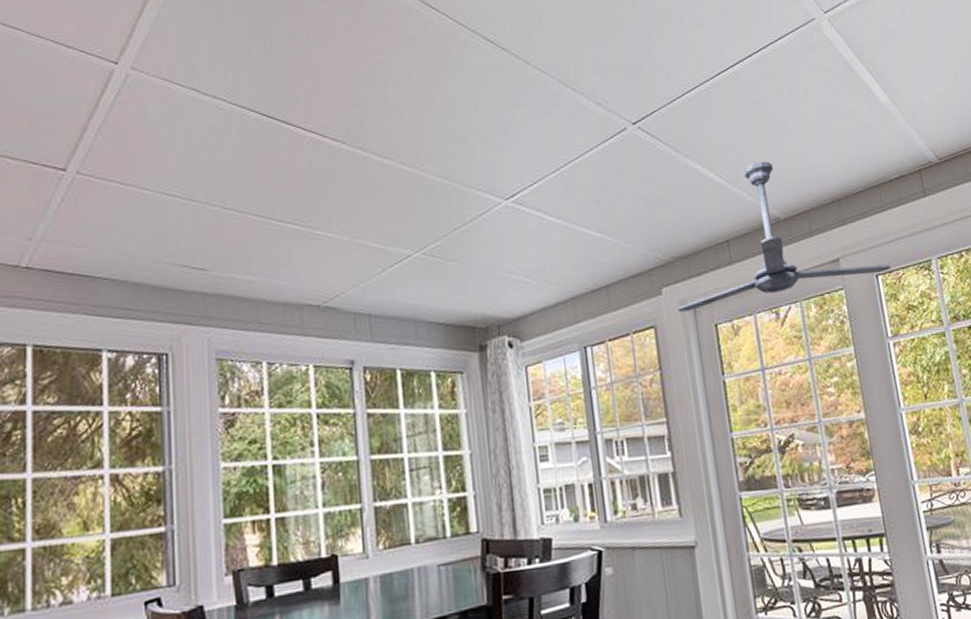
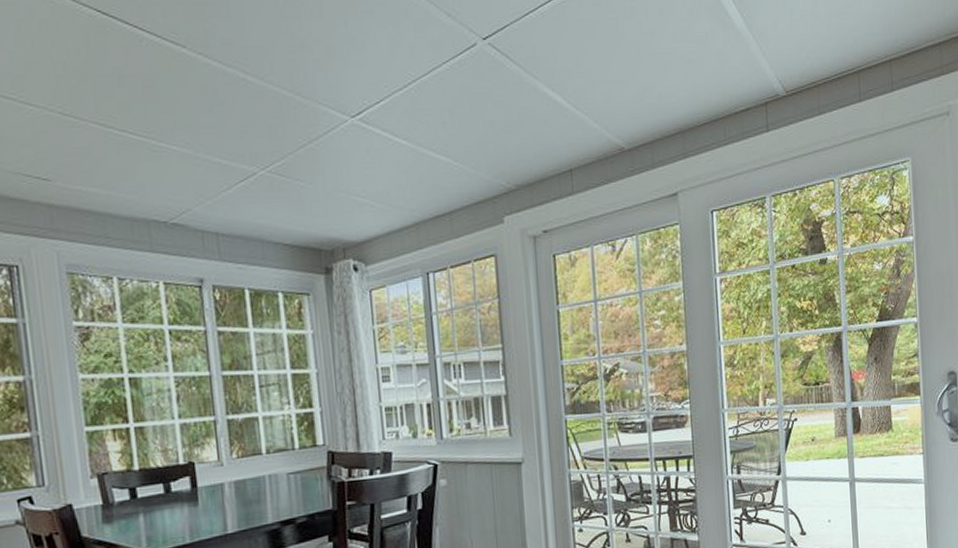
ceiling fan: present [678,161,891,312] -> none [519,86,726,242]

